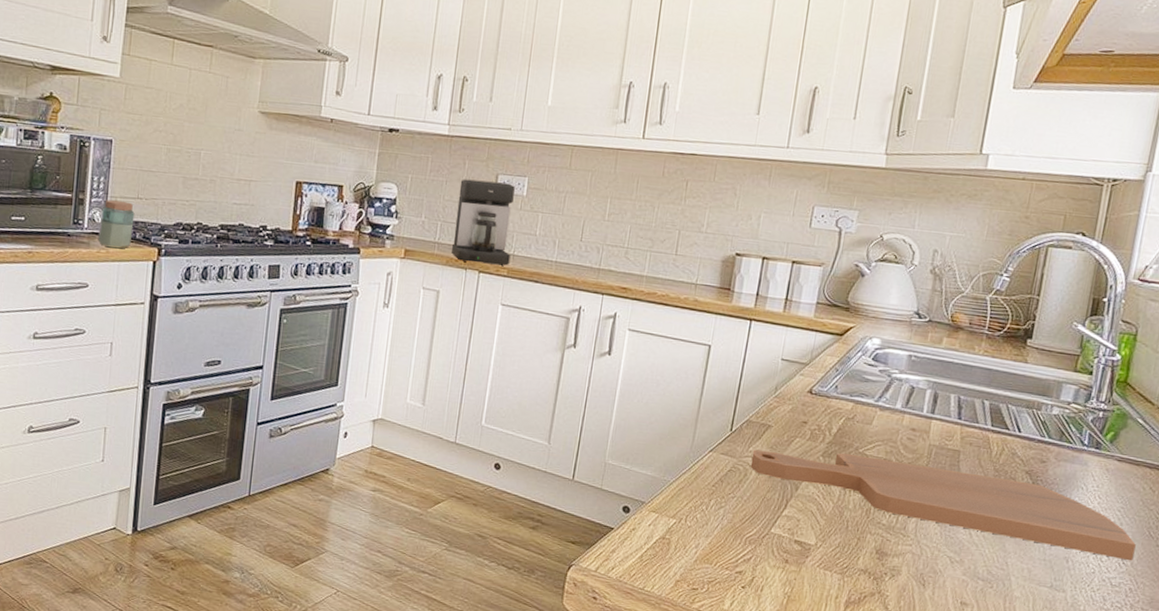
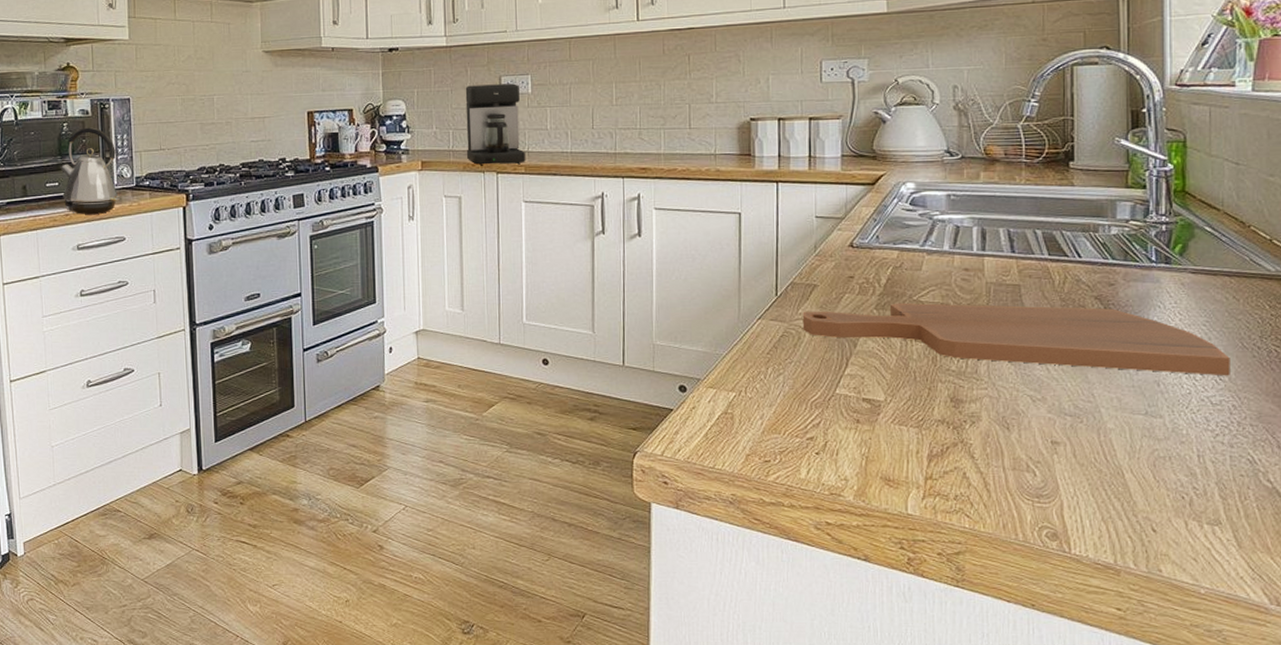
kettle: none [27,163,90,256] -> present [60,127,120,214]
peanut butter: present [98,200,135,249] -> none [128,154,160,200]

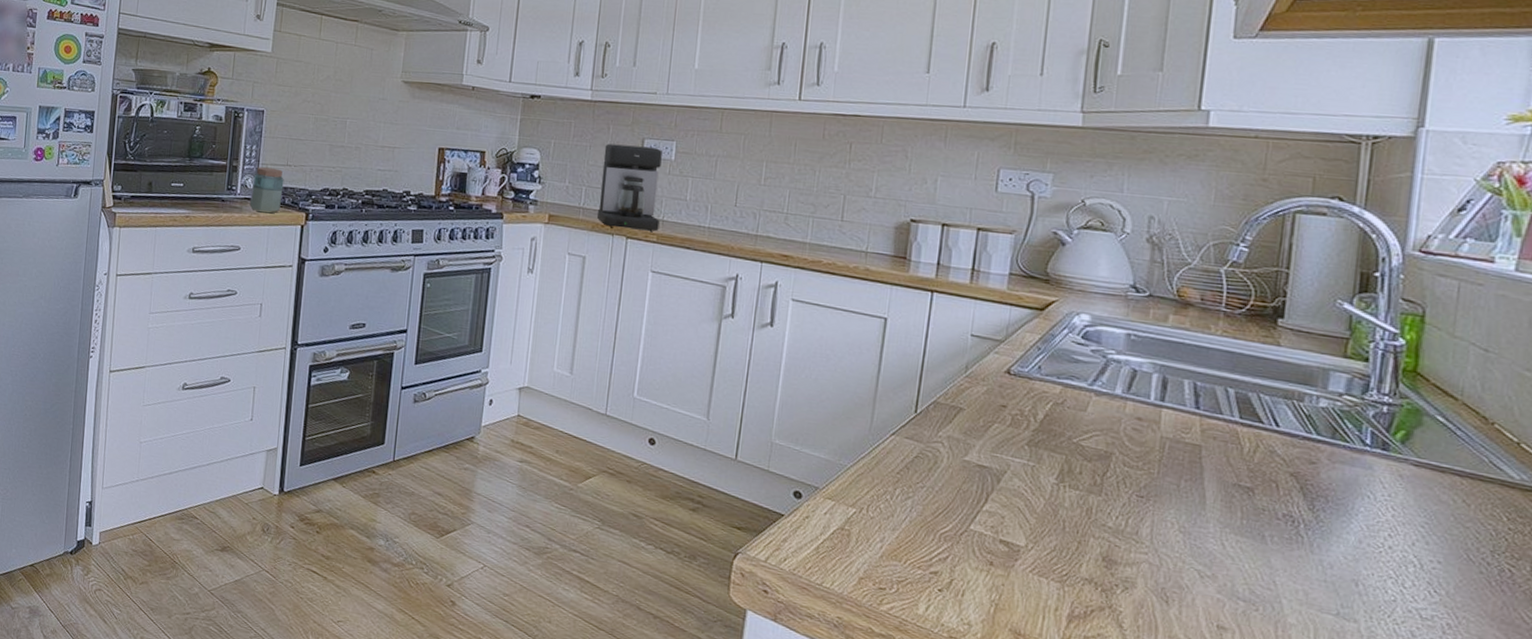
kettle: present [60,127,120,214] -> none [185,133,243,220]
peanut butter: none [128,154,160,200] -> present [249,167,284,214]
cutting board: present [802,302,1230,376] -> none [941,434,1450,590]

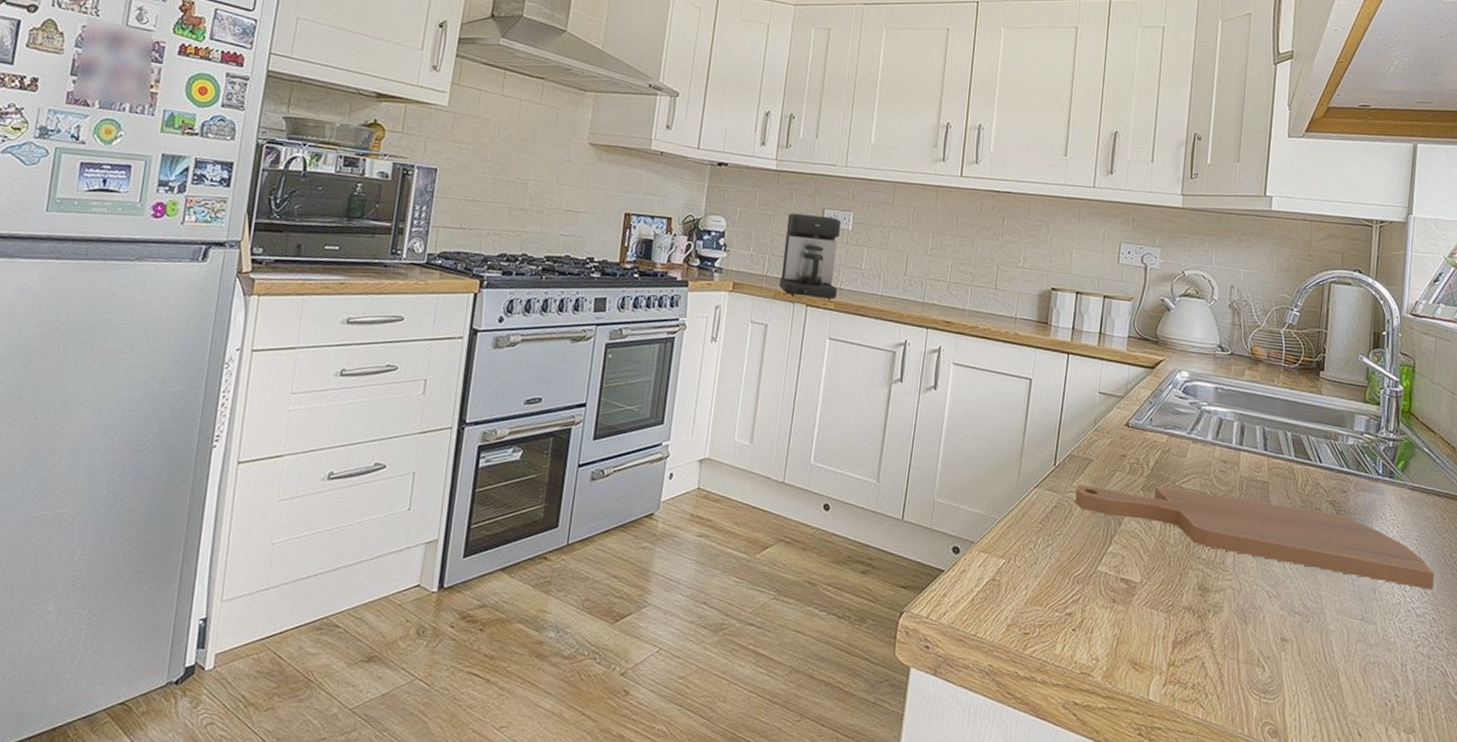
peanut butter: present [249,167,284,214] -> none [416,229,457,281]
cutting board: none [941,434,1450,590] -> present [1074,484,1434,591]

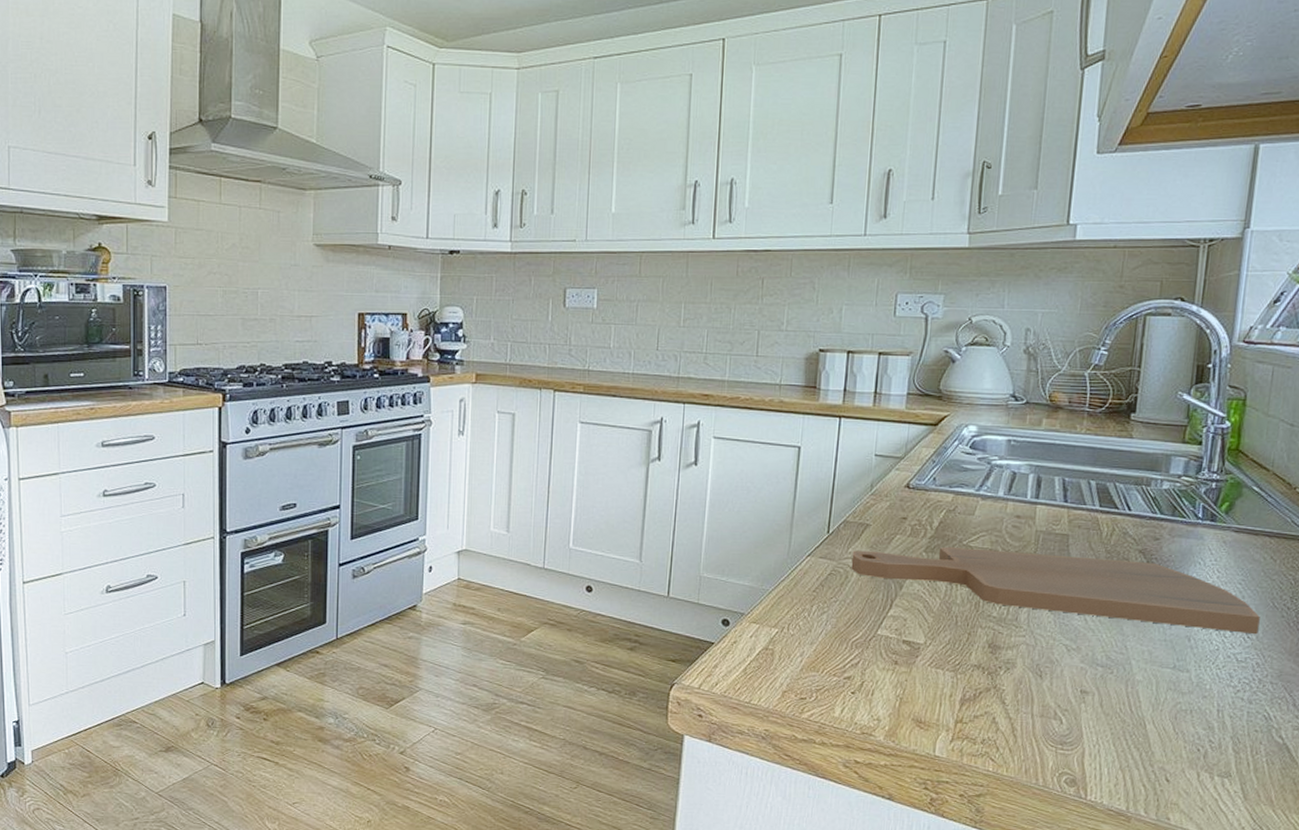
coffee maker: present [778,213,841,299] -> none [523,296,585,382]

